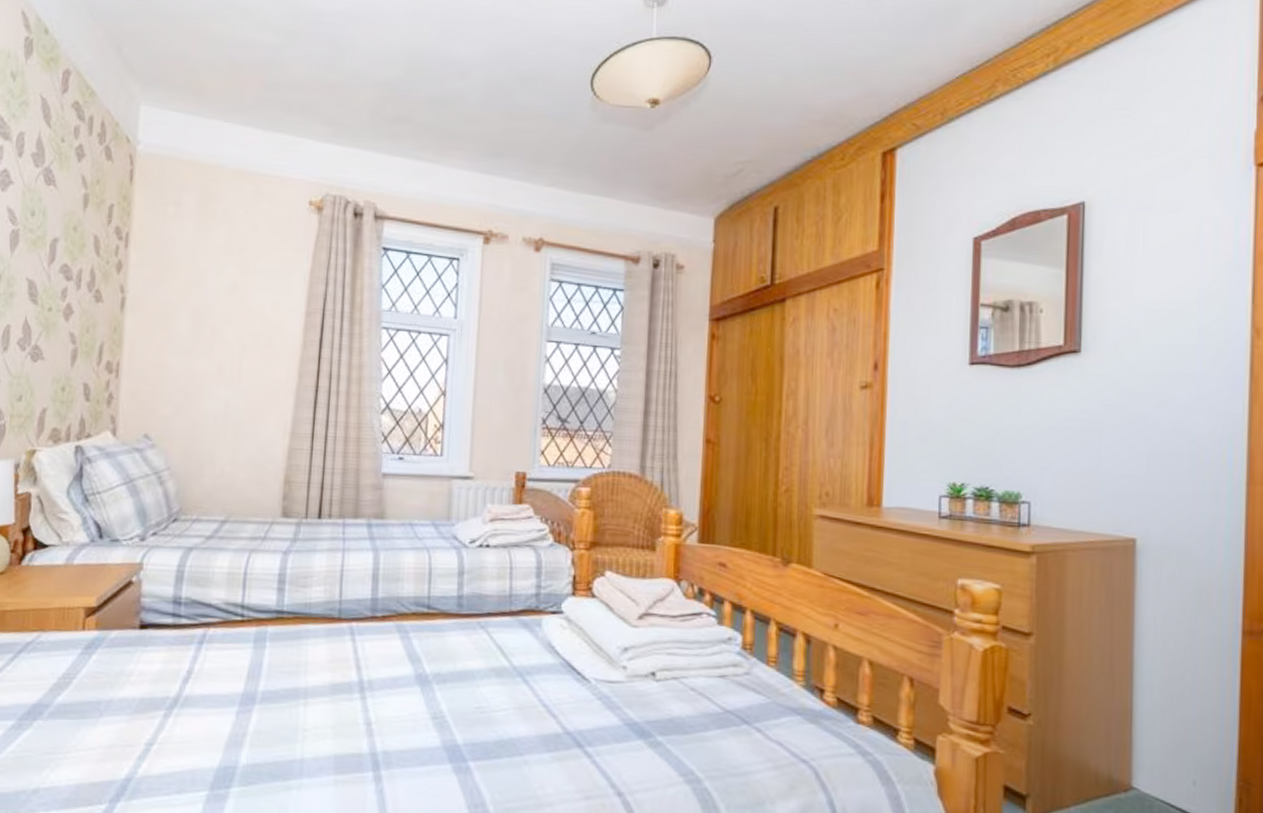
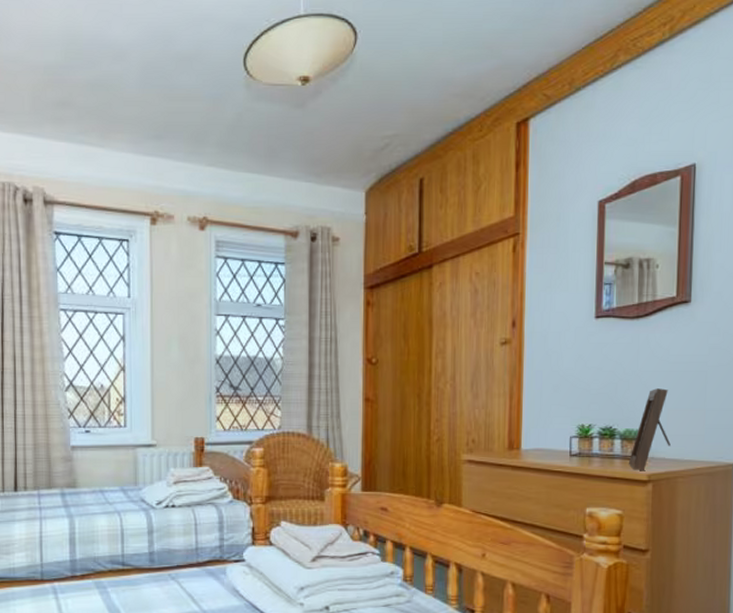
picture frame: none [1007,447,1058,541] -> present [628,388,671,471]

